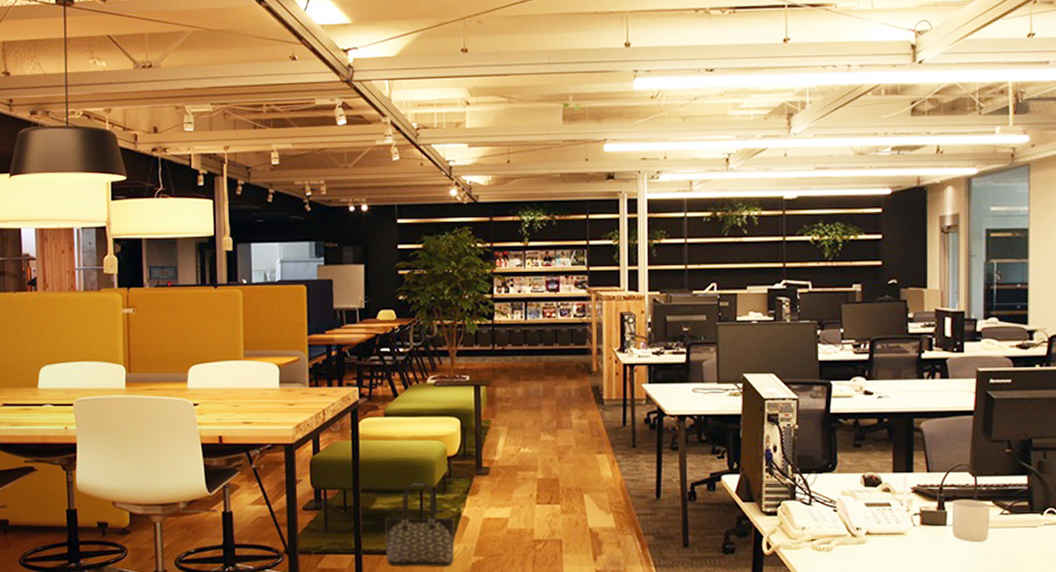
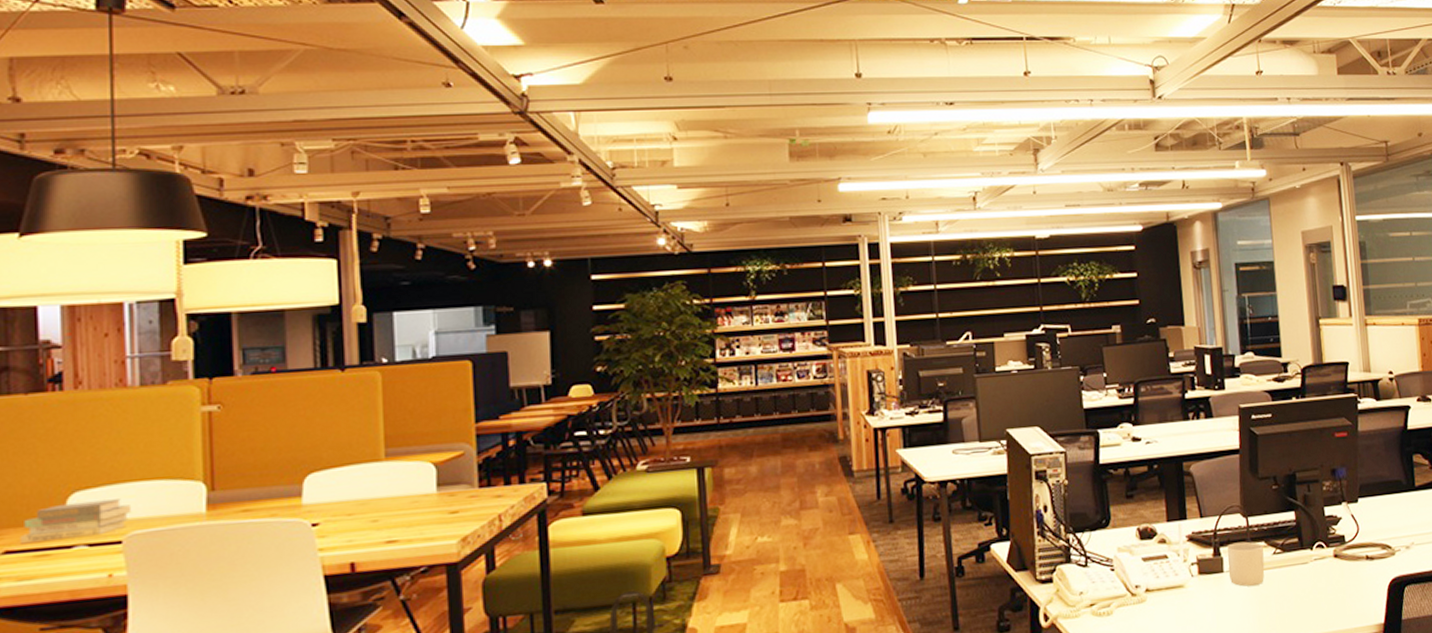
books: none [11,373,79,400] -> present [19,499,132,544]

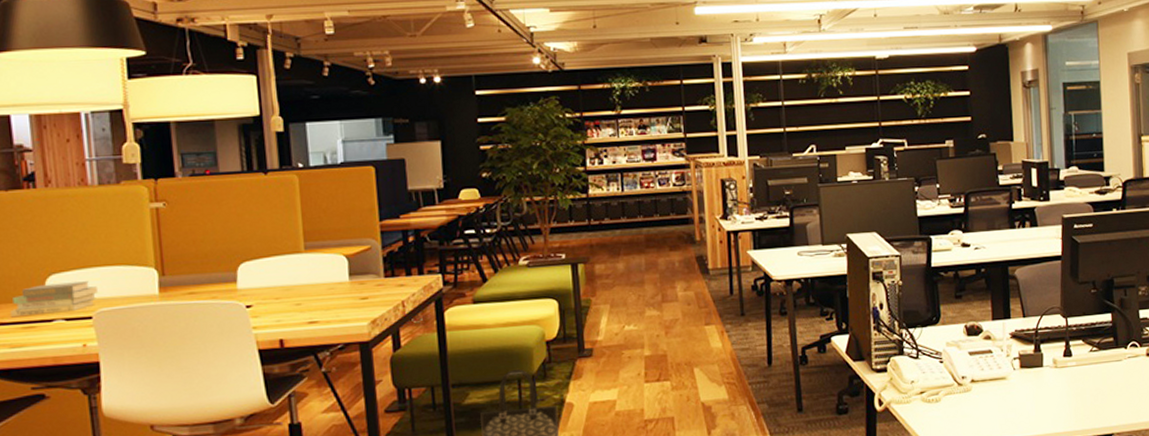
mug: present [1226,541,1265,587] -> none [1046,339,1082,380]

